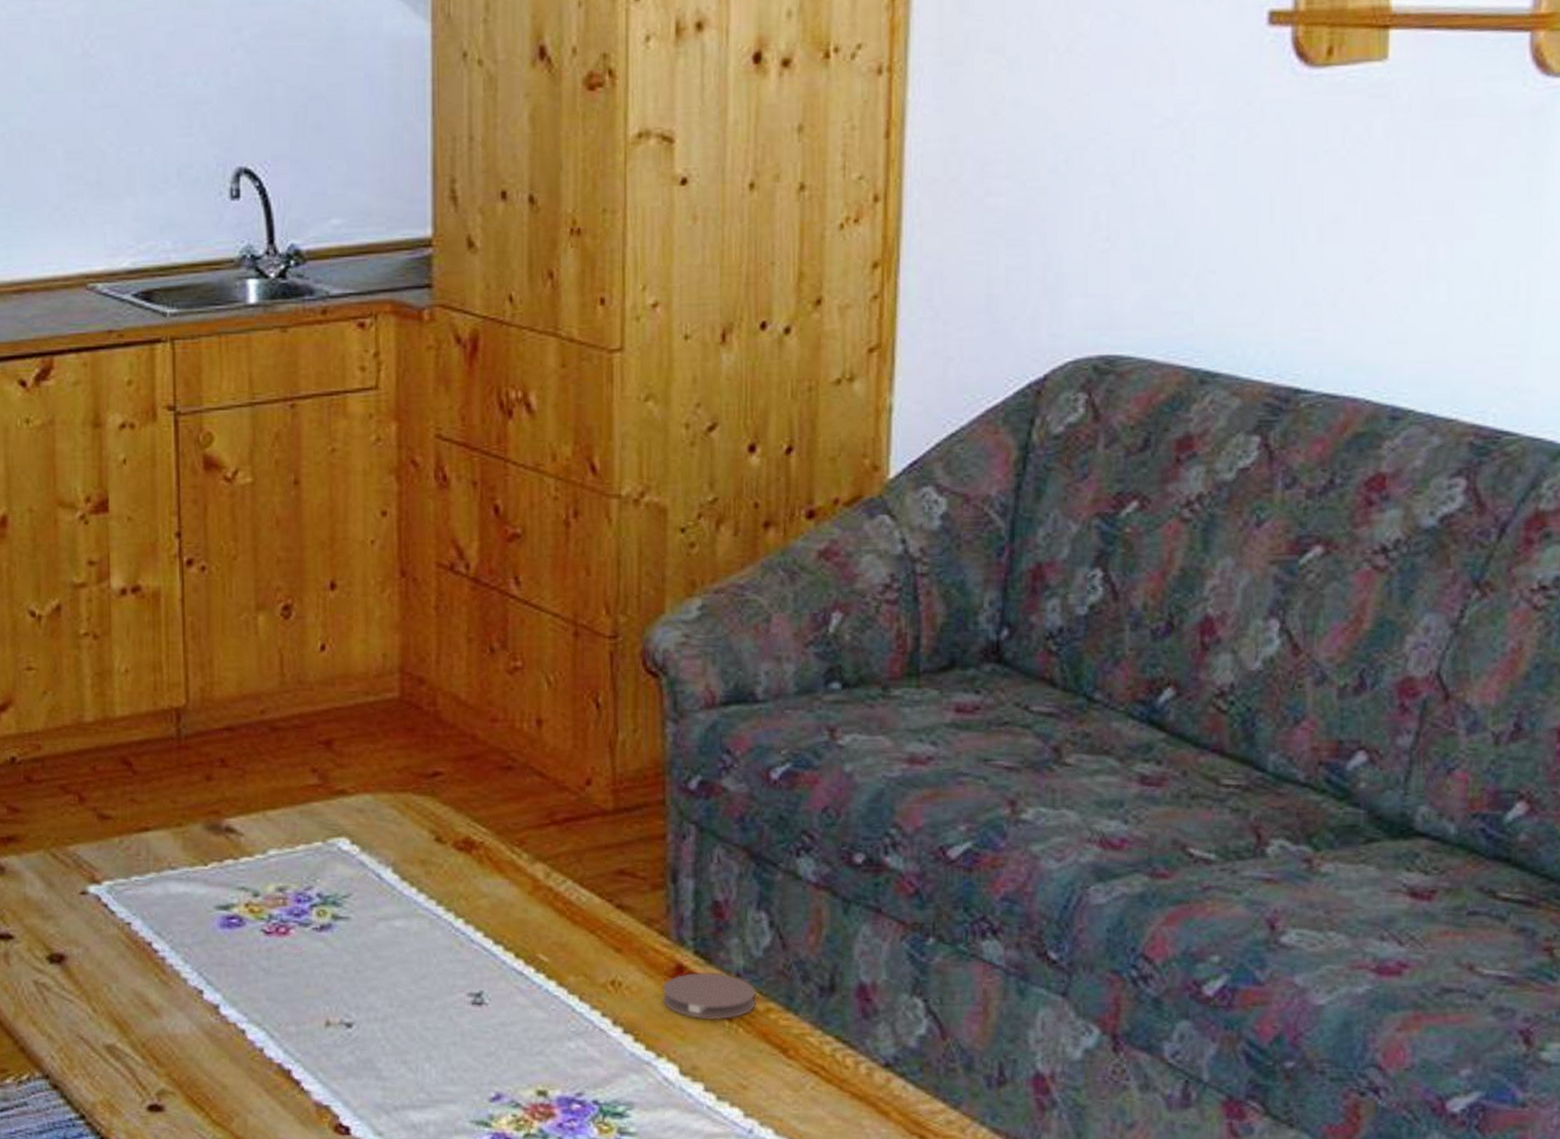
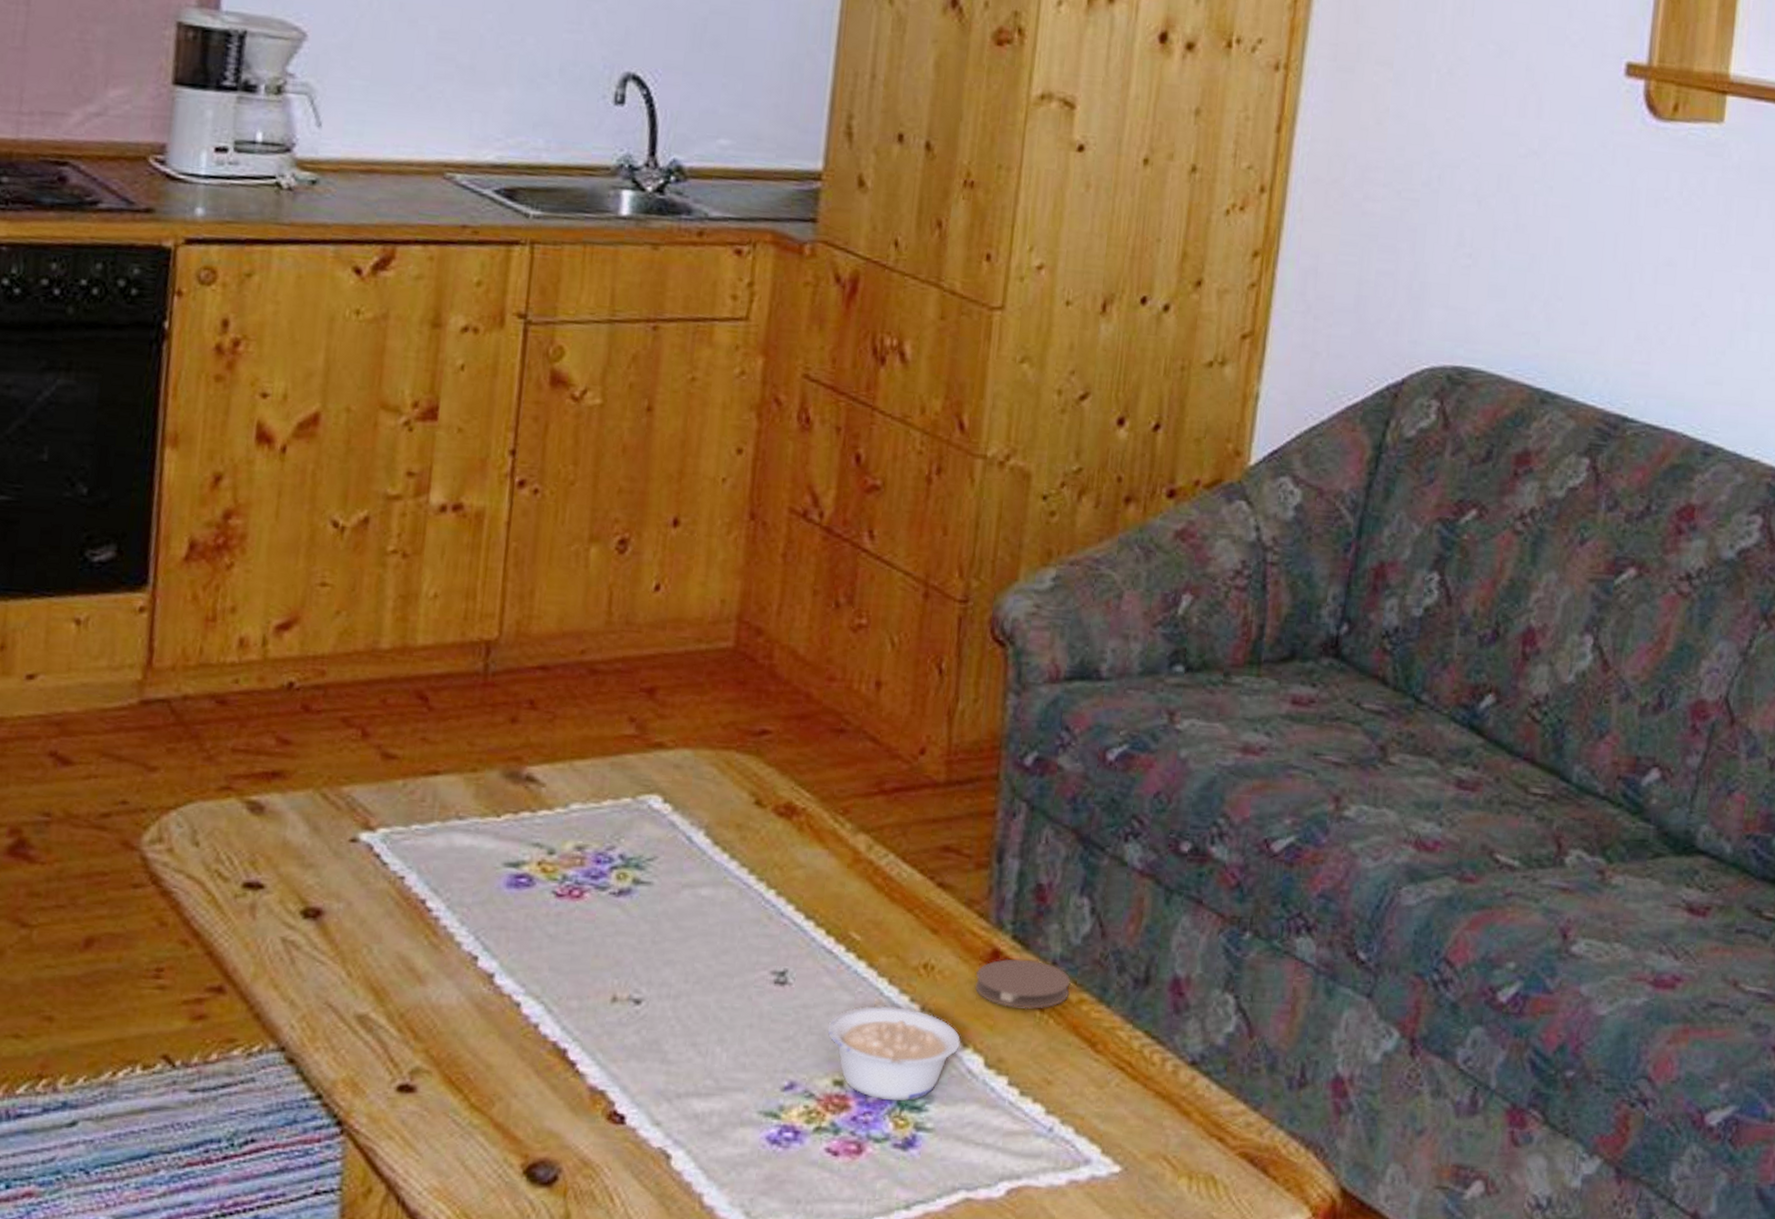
legume: none [526,1021,654,1108] -> present [827,1005,961,1101]

